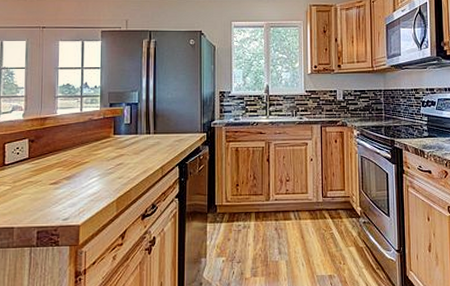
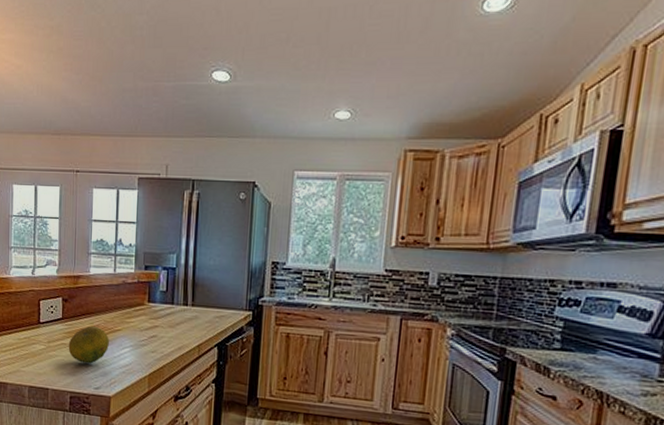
fruit: none [35,161,77,197] -> present [68,326,109,364]

